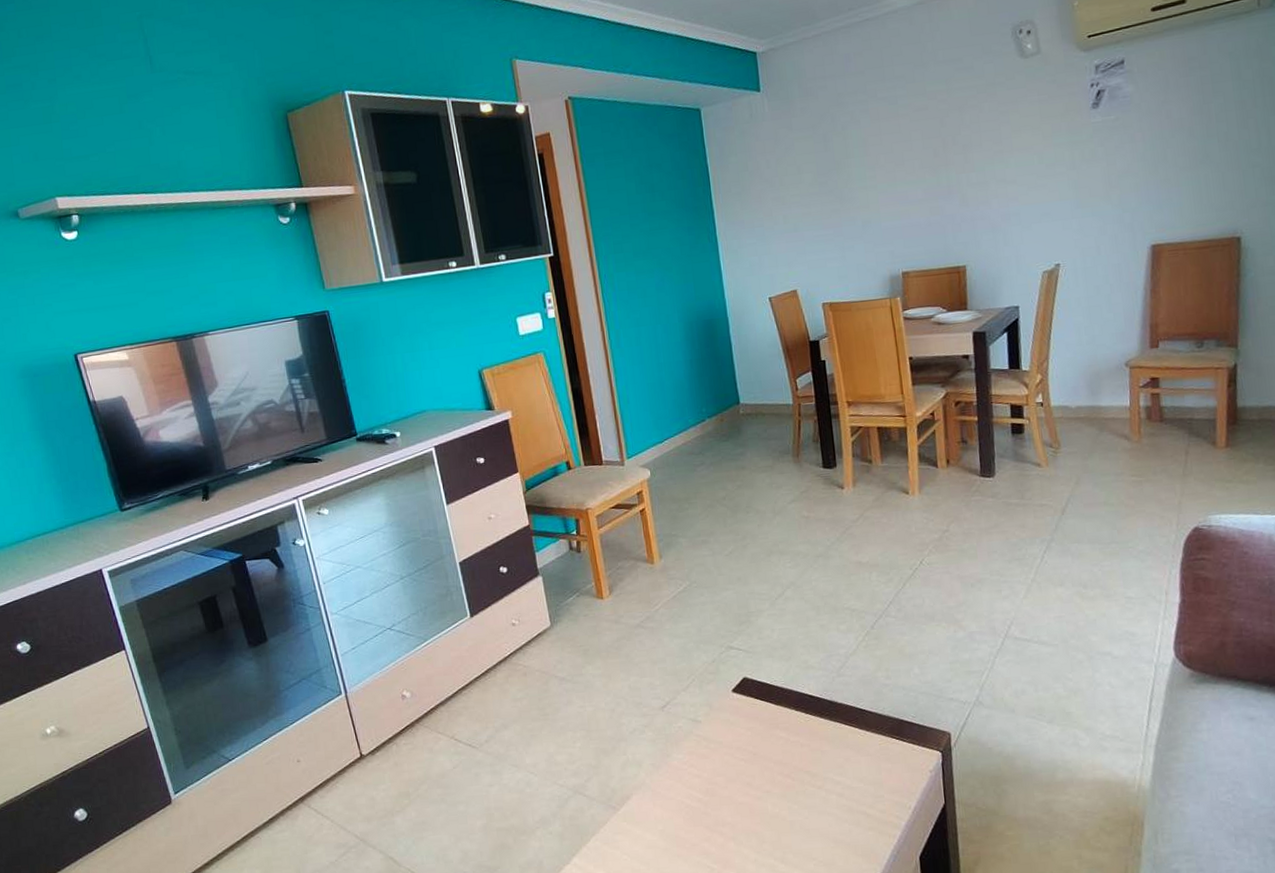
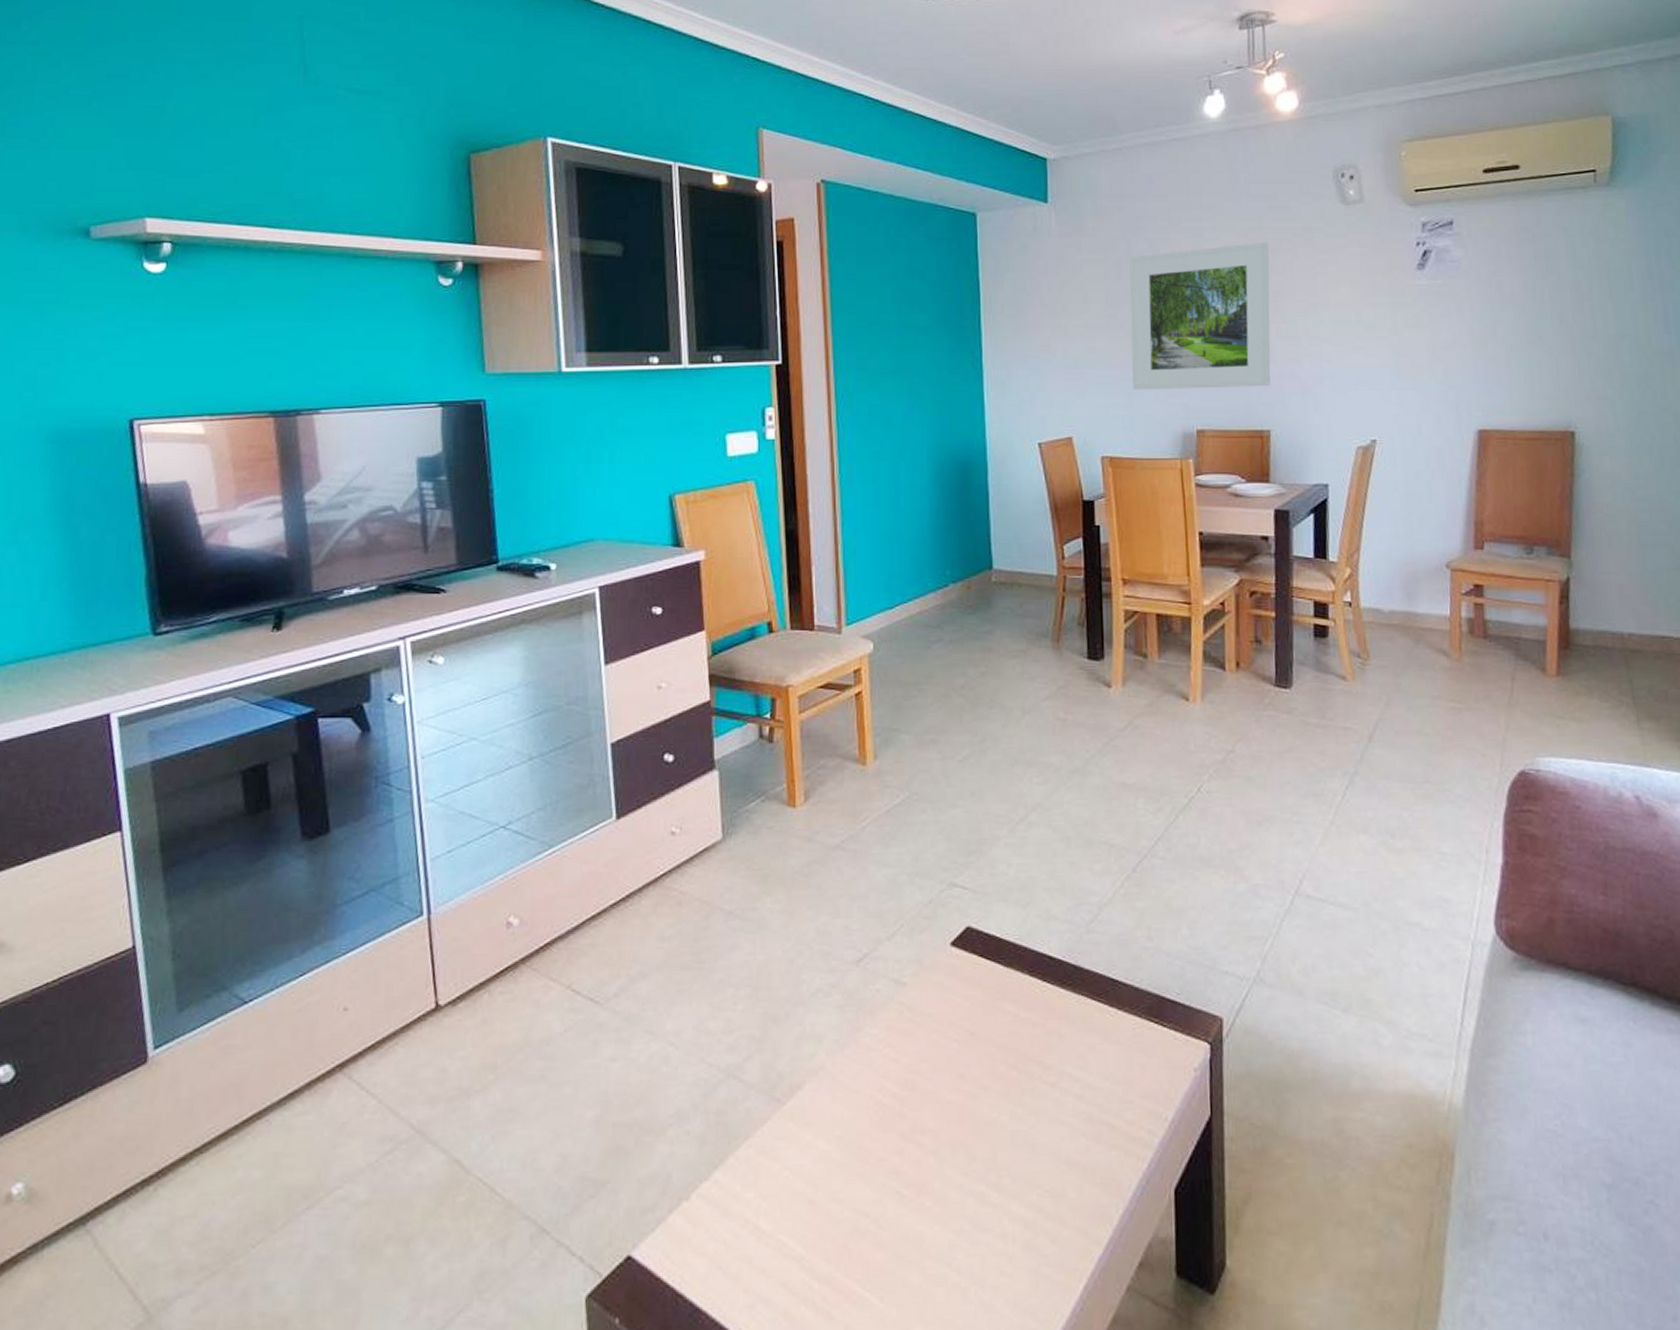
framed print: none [834,101,964,245] -> present [1129,242,1271,390]

